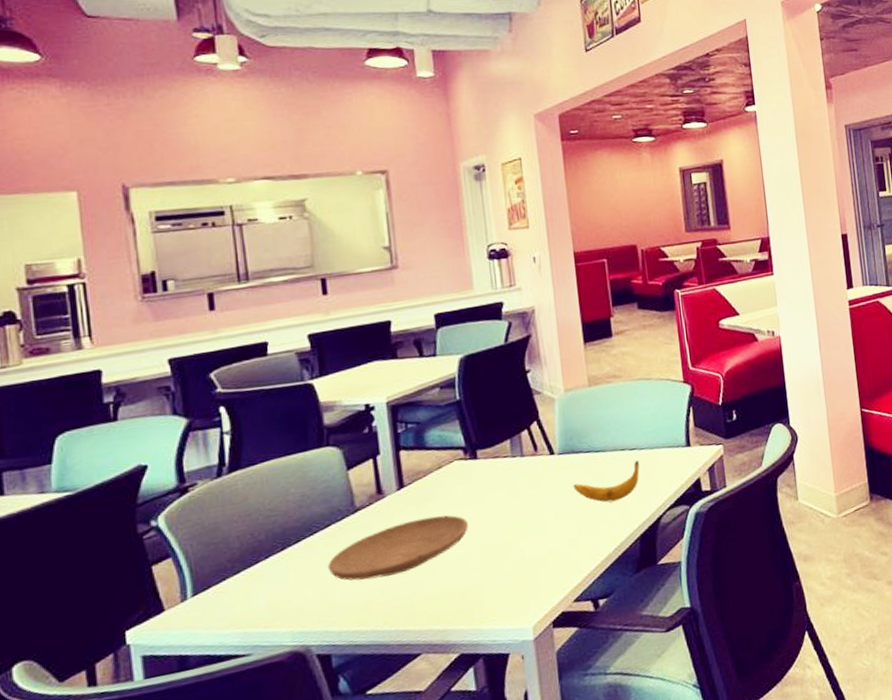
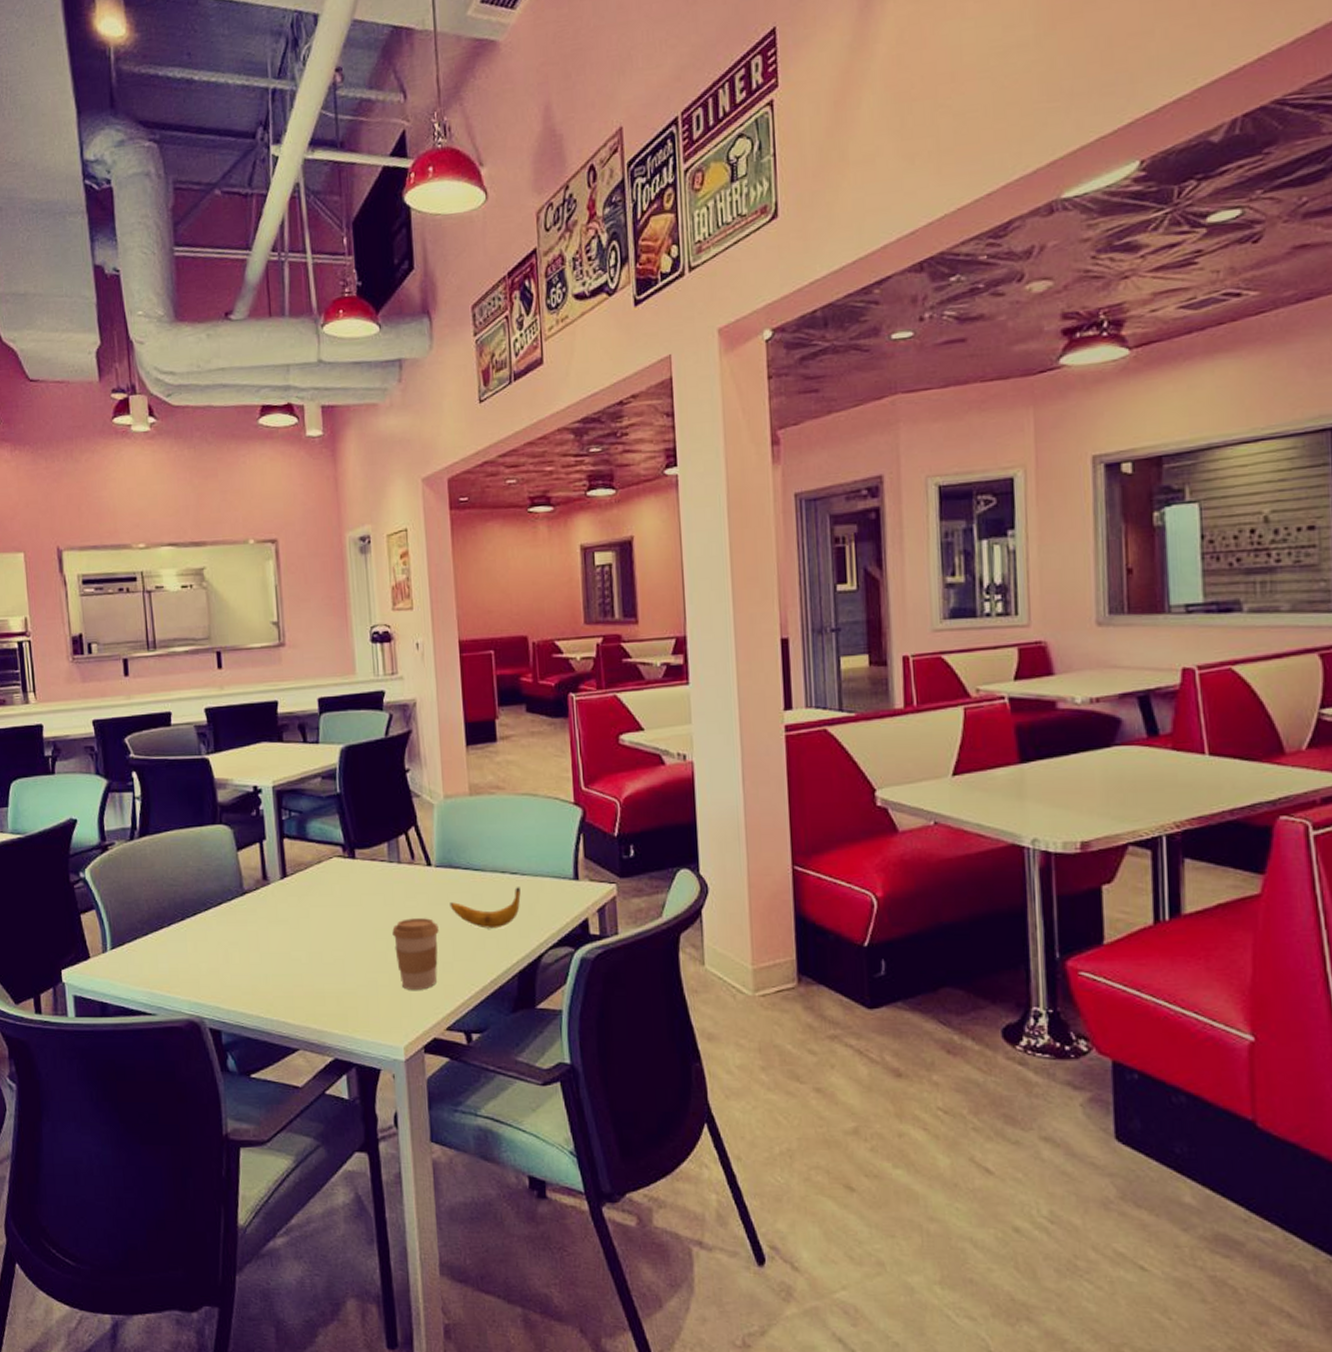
plate: present [327,515,468,581] -> none [219,911,345,966]
coffee cup: none [517,502,564,573] -> present [392,918,439,990]

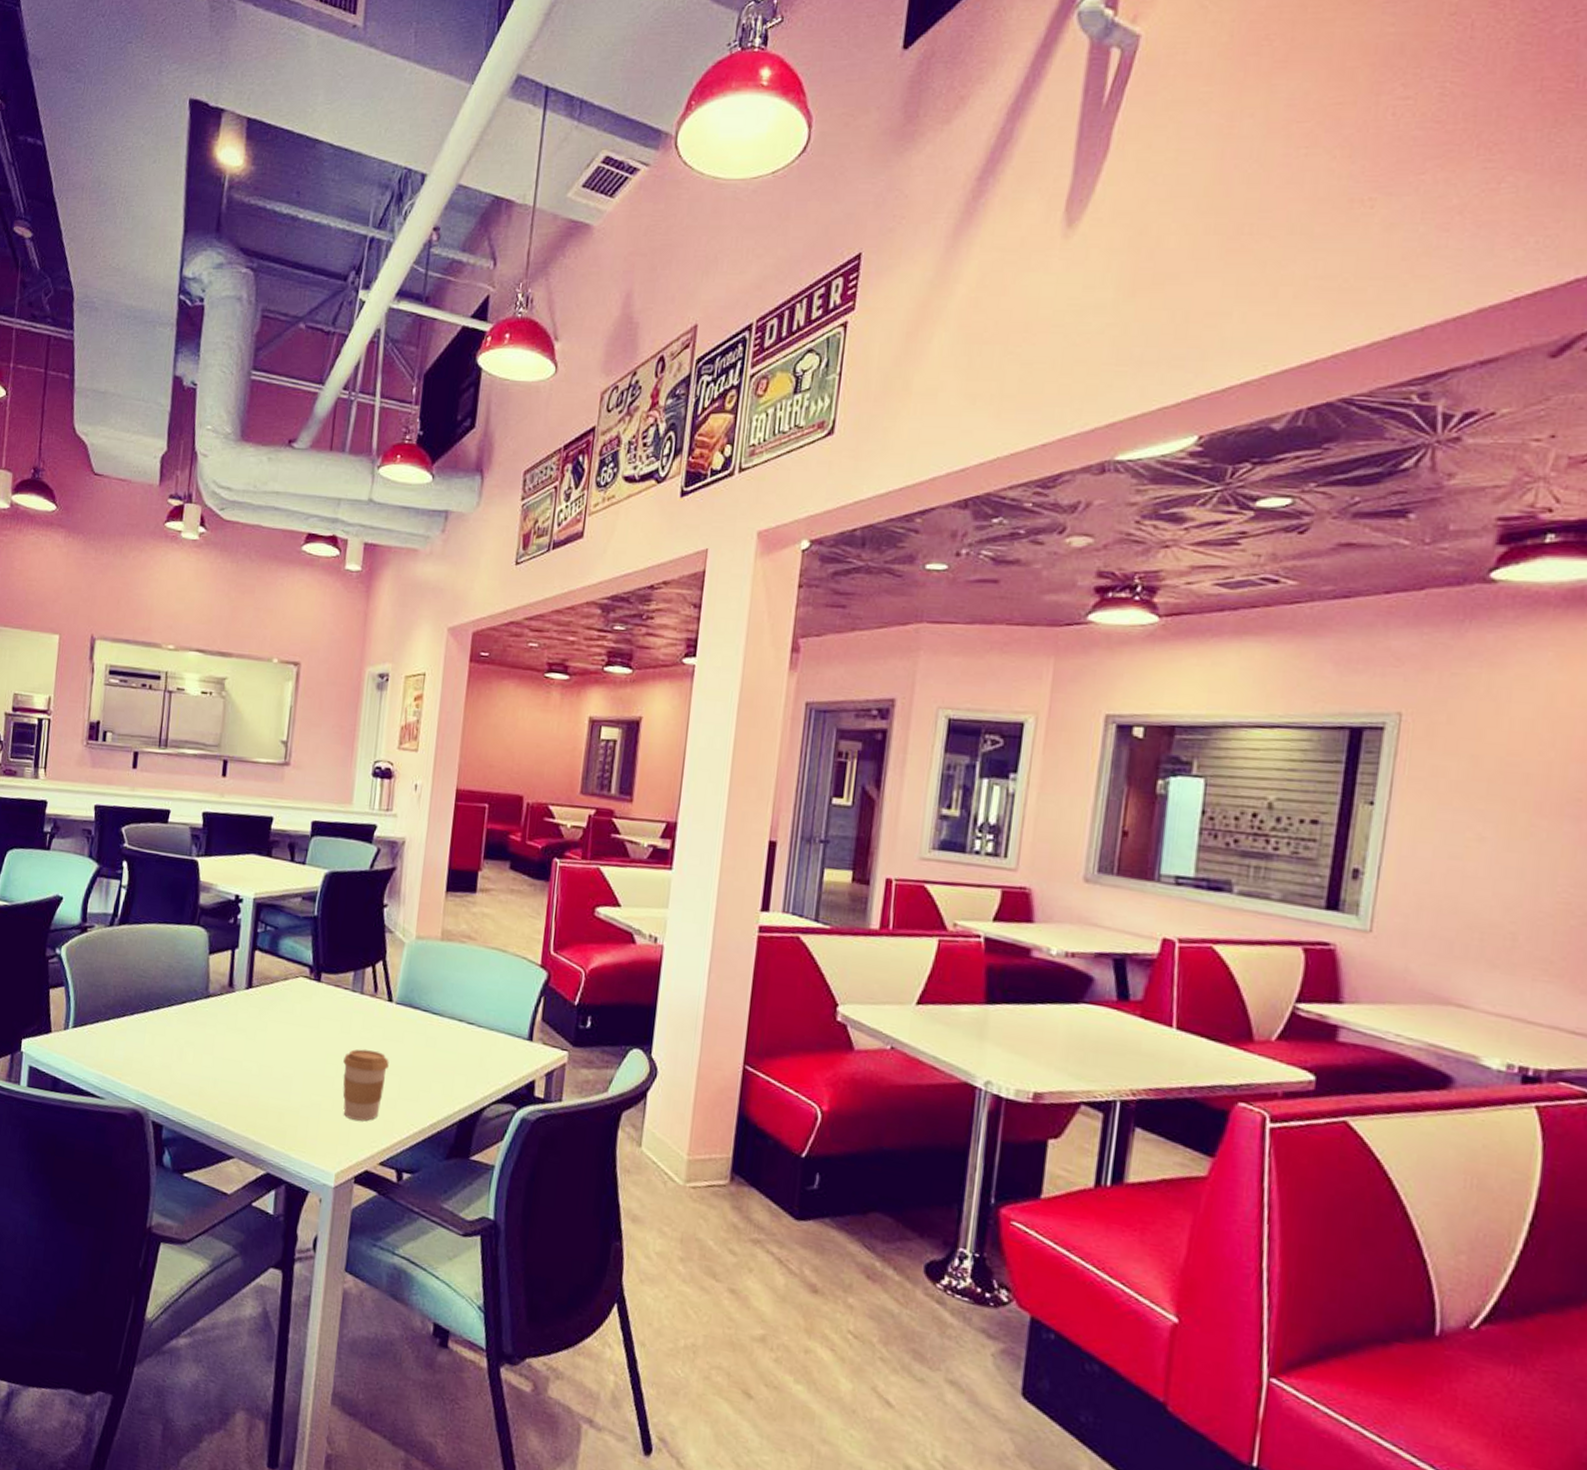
banana: present [450,887,521,929] -> none [403,1037,475,1075]

